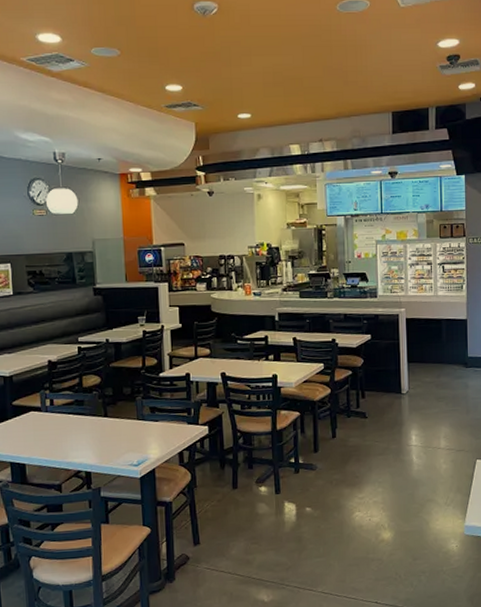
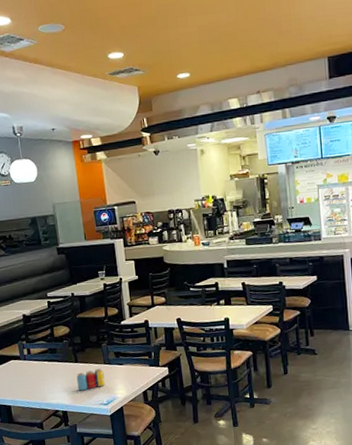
pop: none [104,425,137,450] -> present [76,368,105,391]

